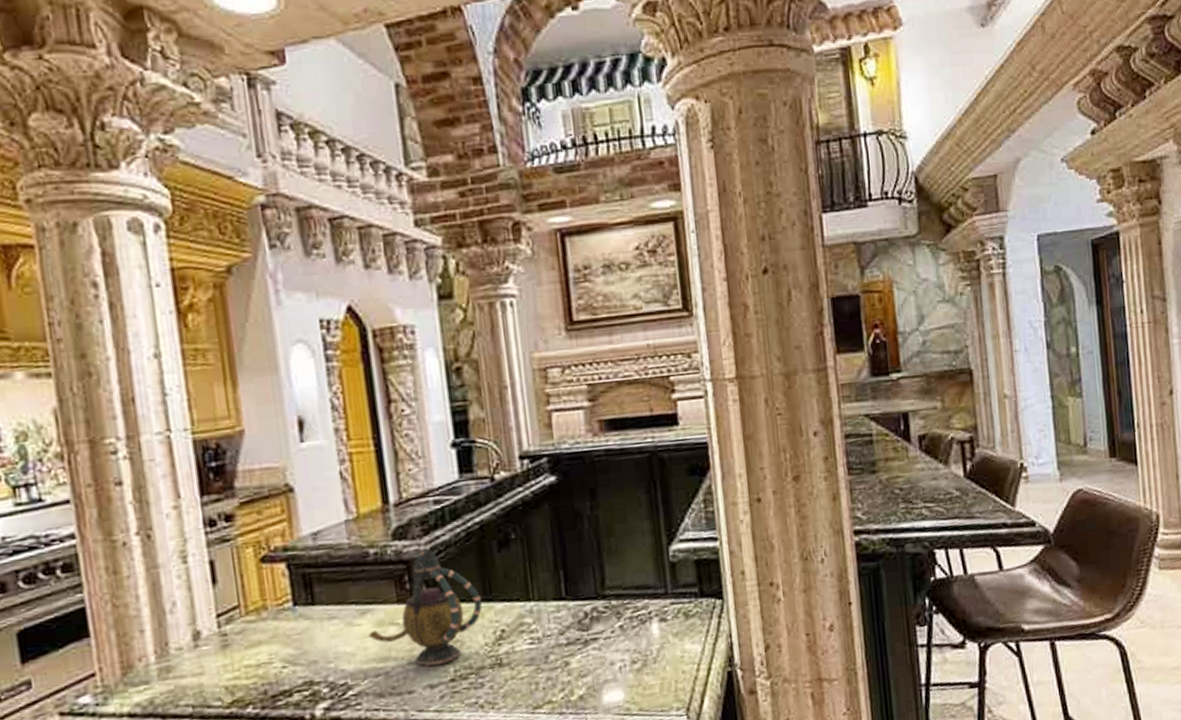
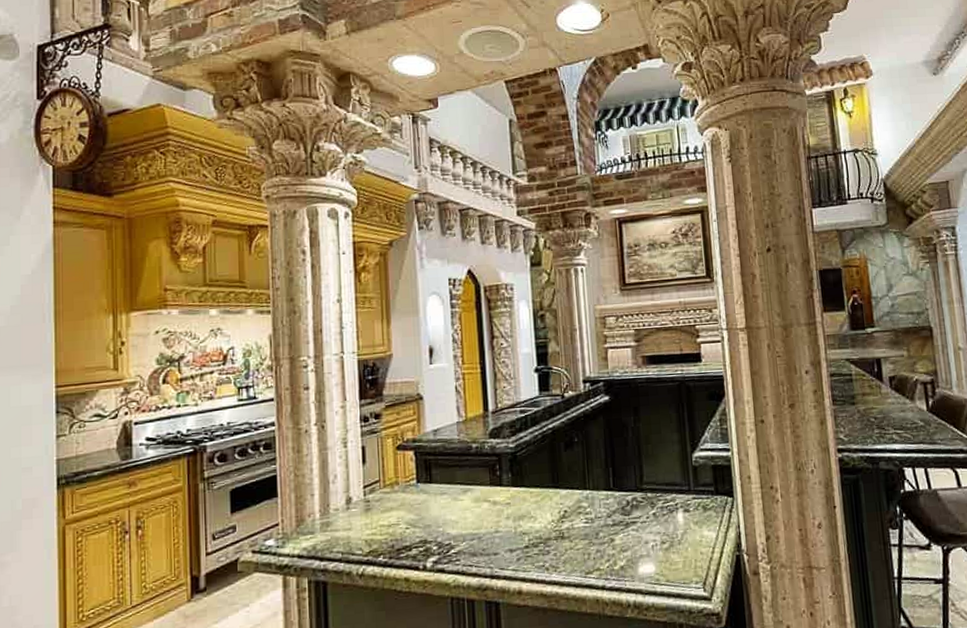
teapot: present [368,546,482,667] -> none [467,444,551,535]

